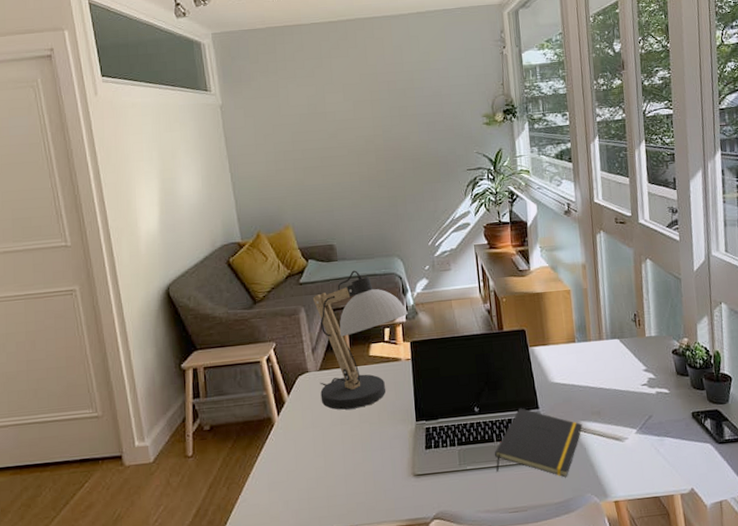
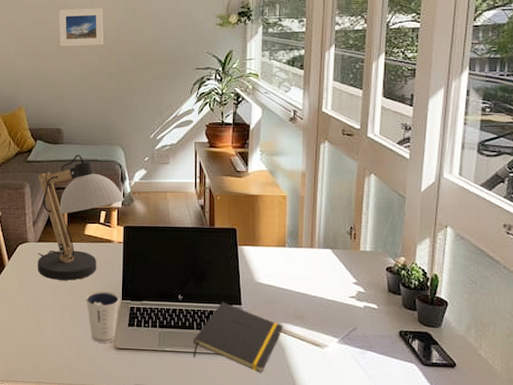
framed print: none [320,114,370,157] -> present [59,8,104,46]
dixie cup: none [377,414,414,472] -> present [86,291,120,343]

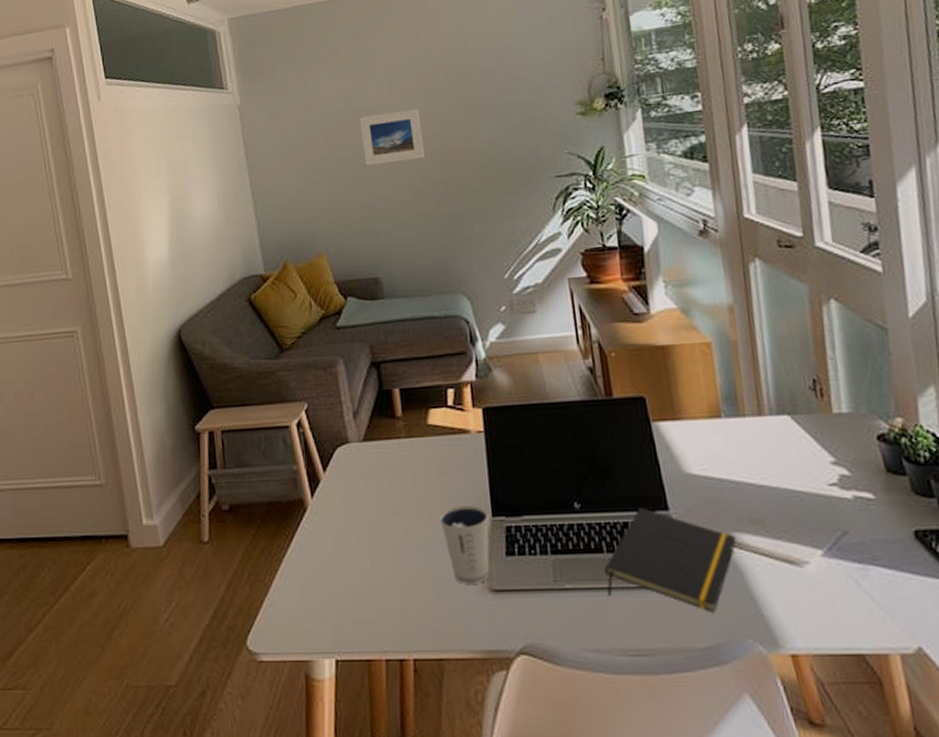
desk lamp: present [37,154,124,280] -> none [353,311,478,495]

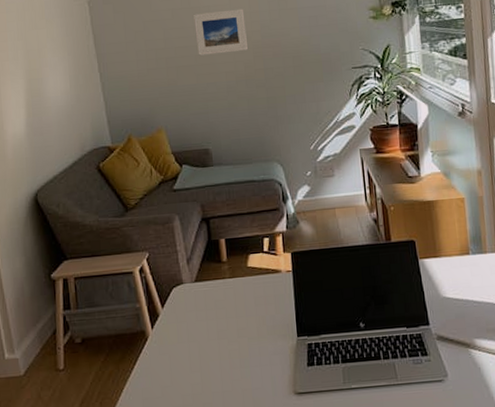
dixie cup: present [440,506,490,584] -> none [256,329,295,390]
notepad: present [605,507,736,613] -> none [382,324,477,399]

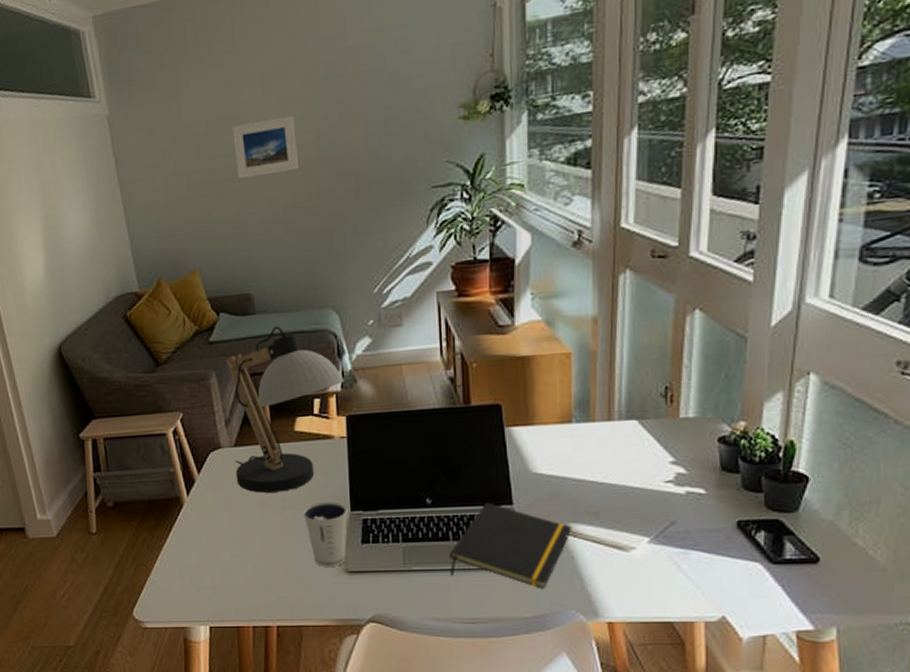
desk lamp: none [187,176,289,324] -> present [225,326,344,493]
dixie cup: none [256,329,295,390] -> present [303,502,348,567]
notepad: none [382,324,477,399] -> present [450,502,572,589]

